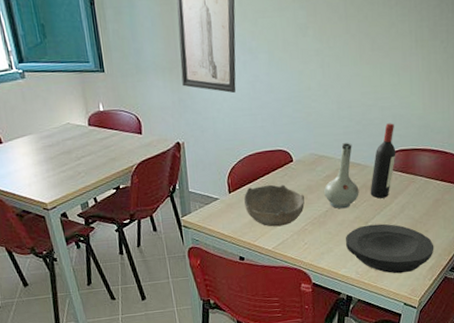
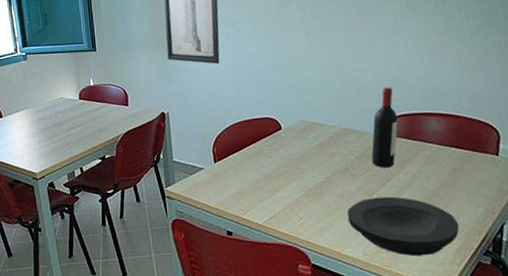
bowl: present [244,184,305,227] -> none [230,153,297,199]
vase: present [324,143,359,209] -> none [318,109,359,180]

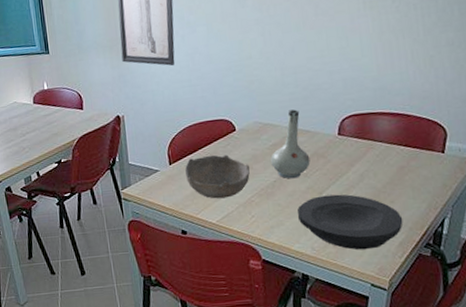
bowl: none [230,153,297,199] -> present [185,154,250,199]
vase: none [318,109,359,180] -> present [271,109,311,179]
wine bottle: present [371,87,398,168] -> none [322,87,350,167]

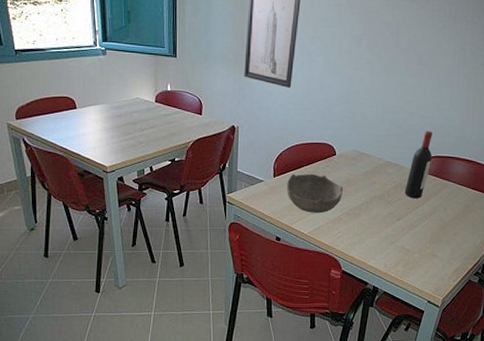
vase: present [271,109,311,179] -> none [362,144,395,204]
plate: present [298,194,403,250] -> none [377,221,461,272]
wine bottle: none [322,87,350,167] -> present [404,131,433,199]

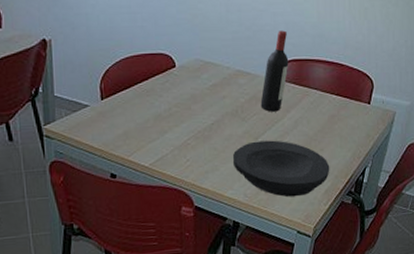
bowl: present [287,173,344,213] -> none [119,91,188,140]
plate: none [377,221,461,272] -> present [233,140,330,198]

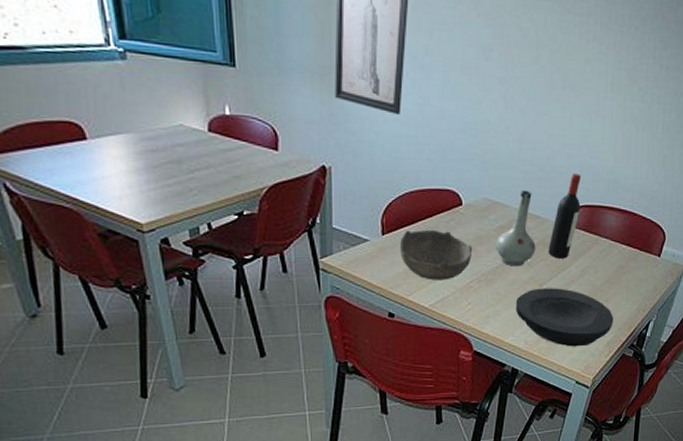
bowl: none [119,91,188,140] -> present [400,229,473,280]
vase: none [210,49,249,122] -> present [496,190,536,267]

